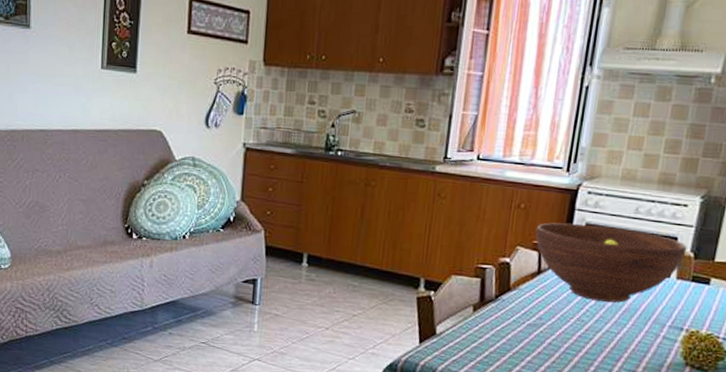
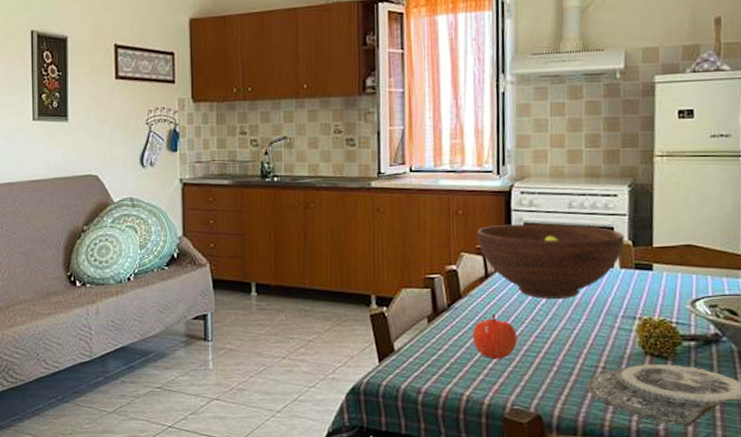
apple: none [515,310,560,354] -> present [472,315,517,359]

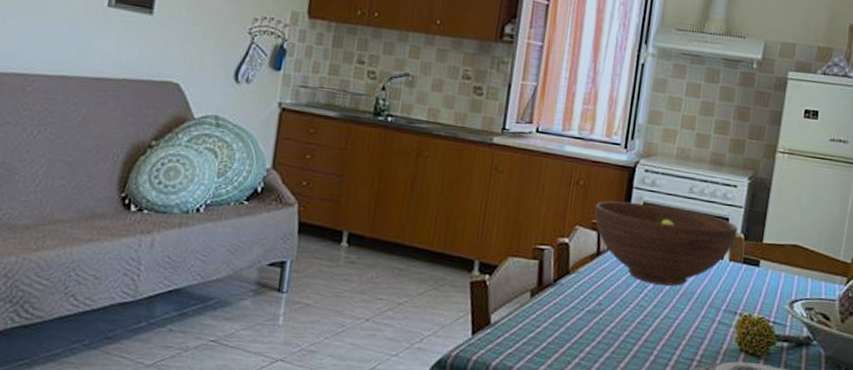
apple: present [472,315,517,359] -> none [574,295,620,343]

